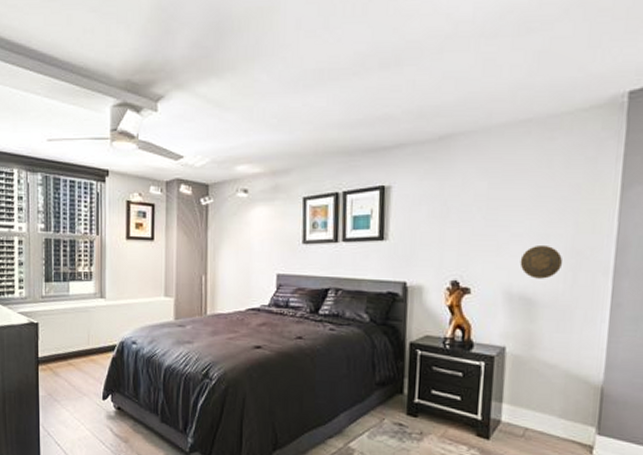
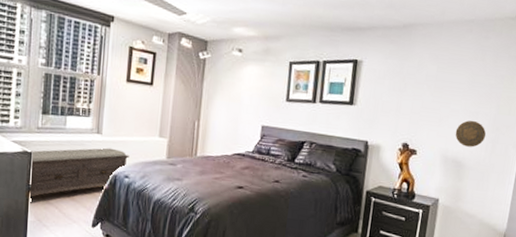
bench: none [37,312,135,370] -> present [30,148,129,197]

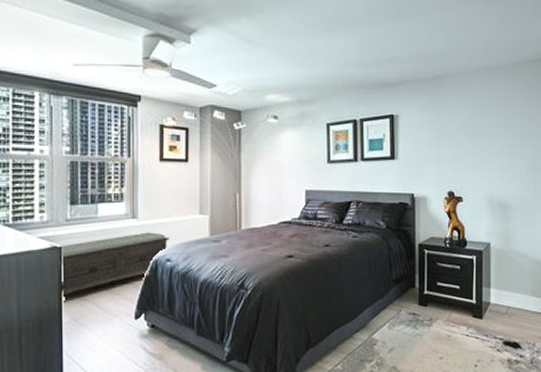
decorative plate: present [455,120,486,147] -> none [497,161,527,188]

